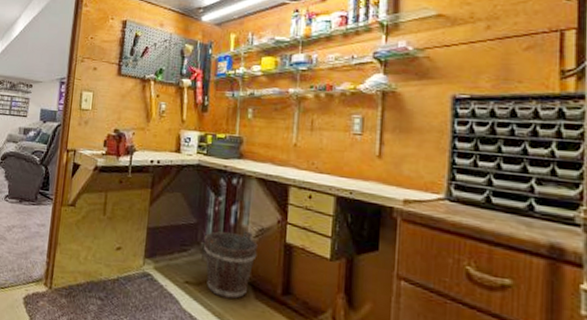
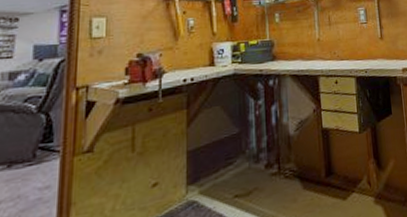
bucket: present [204,230,258,300] -> none [249,126,300,200]

